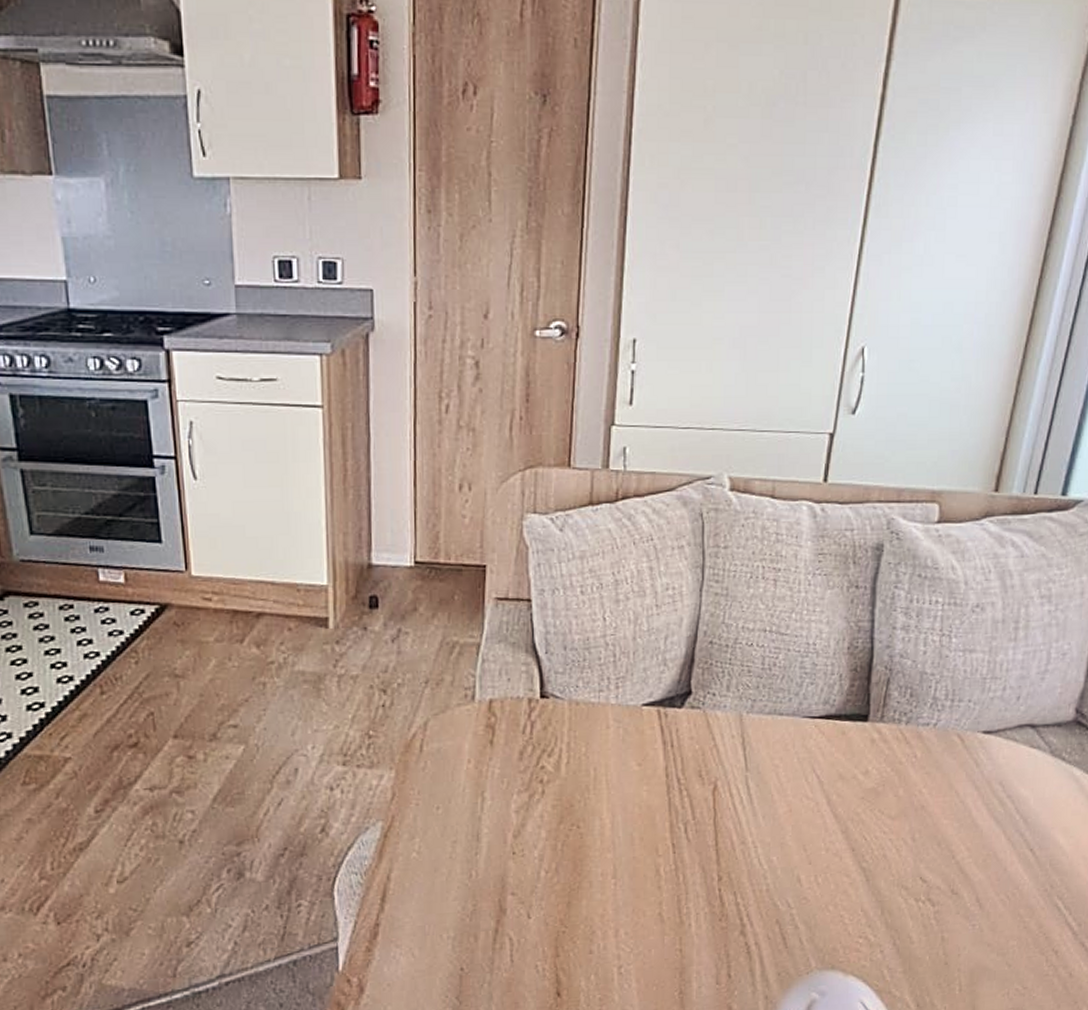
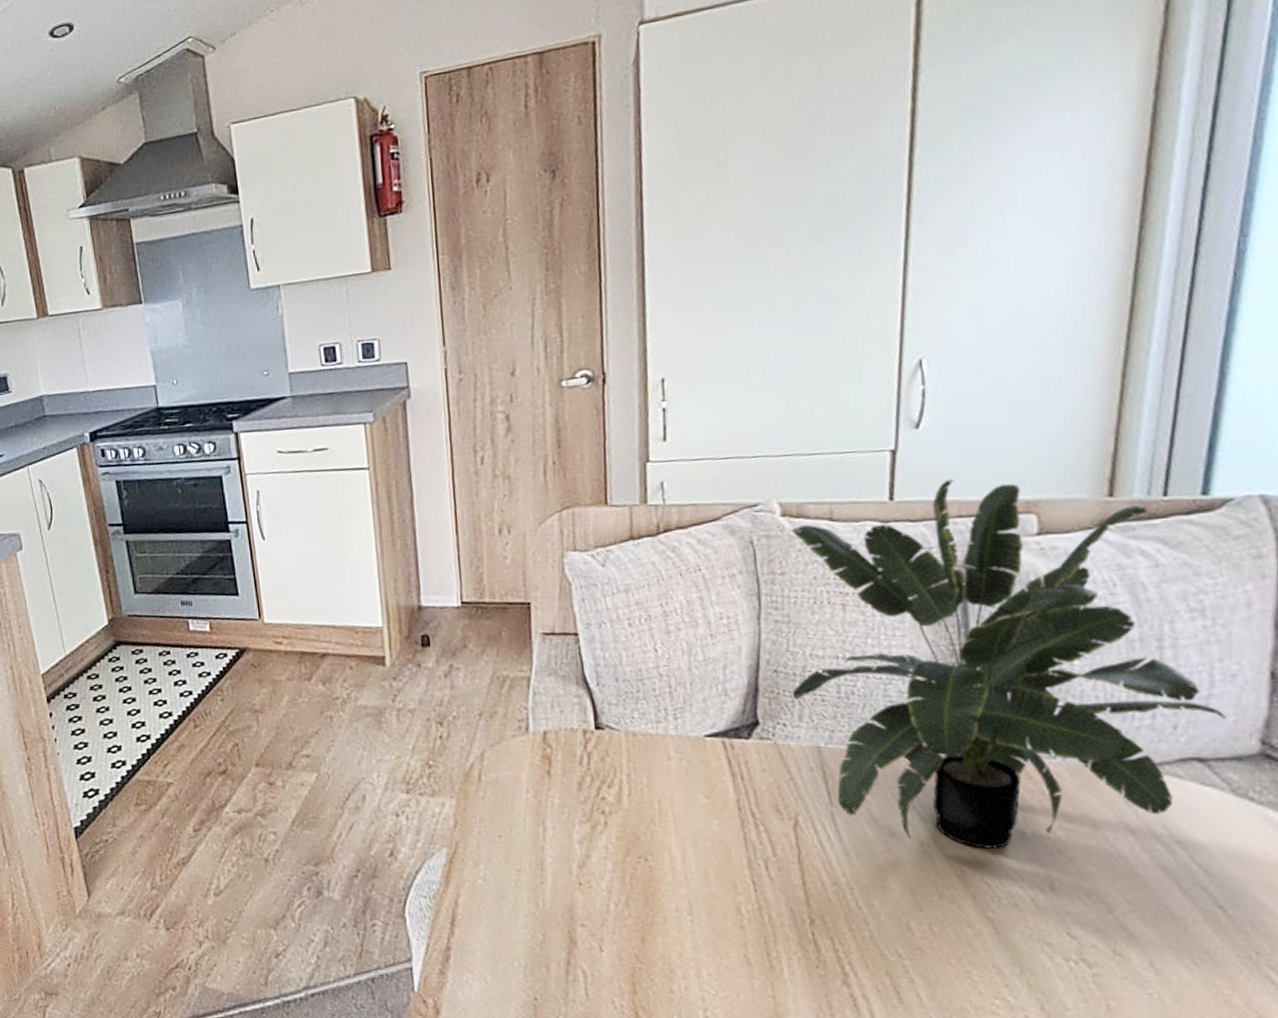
potted plant: none [723,465,1055,807] -> present [791,479,1226,849]

